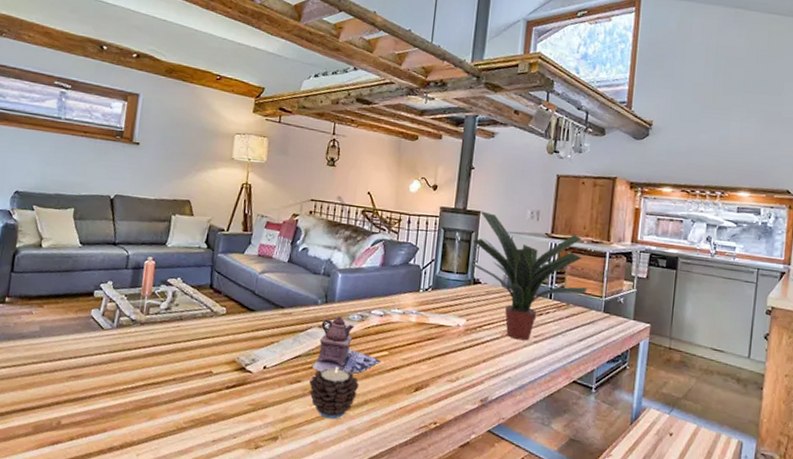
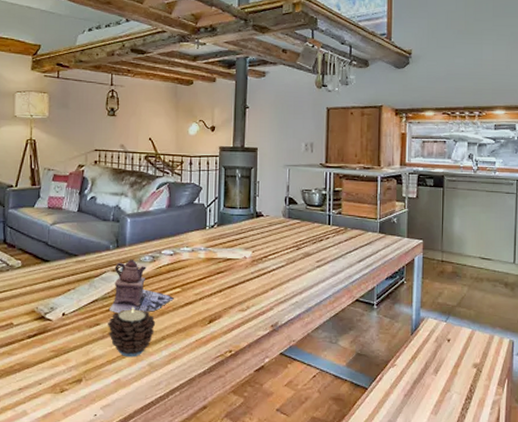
potted plant: present [470,211,587,341] -> none [252,147,363,266]

